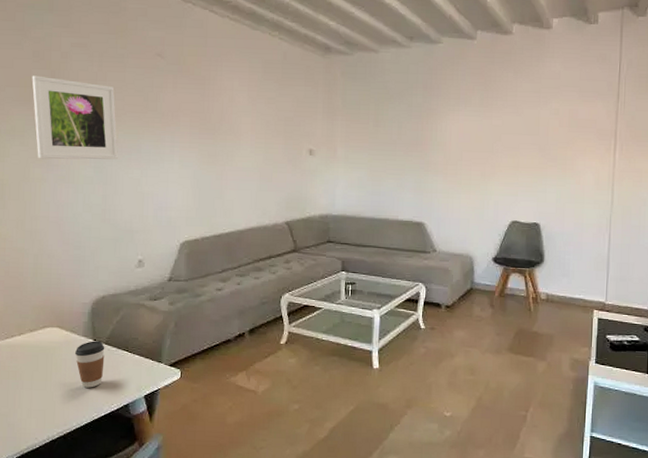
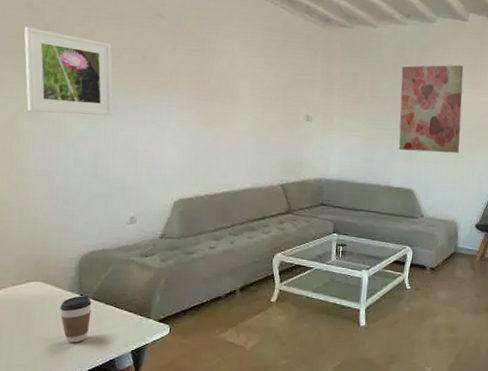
wall art: none [406,87,473,182] -> present [399,65,464,153]

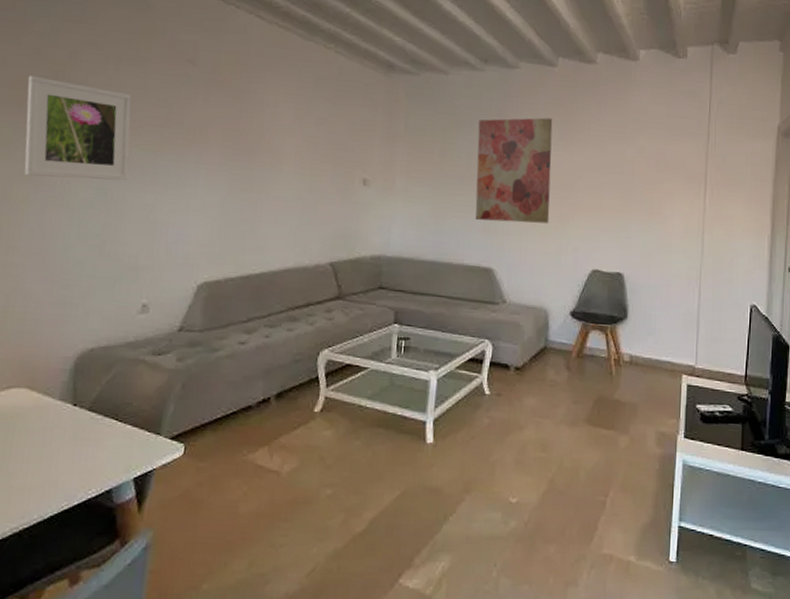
coffee cup: present [59,296,92,343] -> none [45,406,88,468]

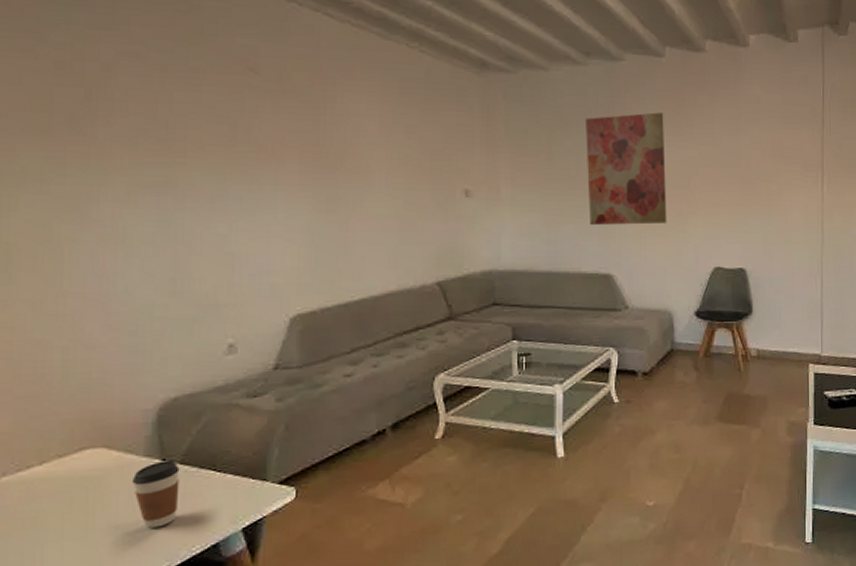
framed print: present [24,75,132,181] -> none [53,95,193,212]
coffee cup: none [45,406,88,468] -> present [131,460,180,528]

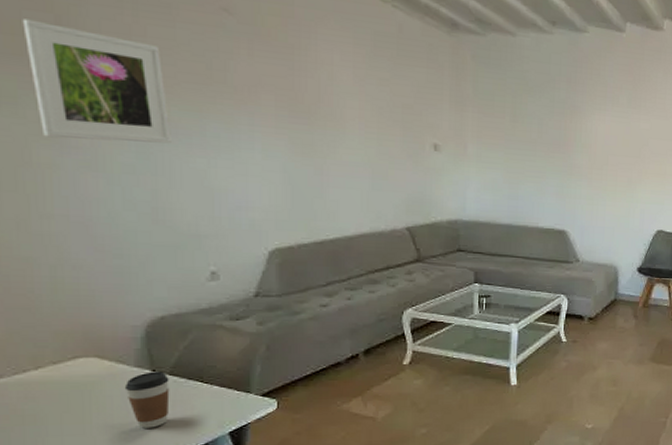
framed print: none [53,95,193,212] -> present [22,18,171,144]
wall art: present [585,112,667,225] -> none [547,84,621,188]

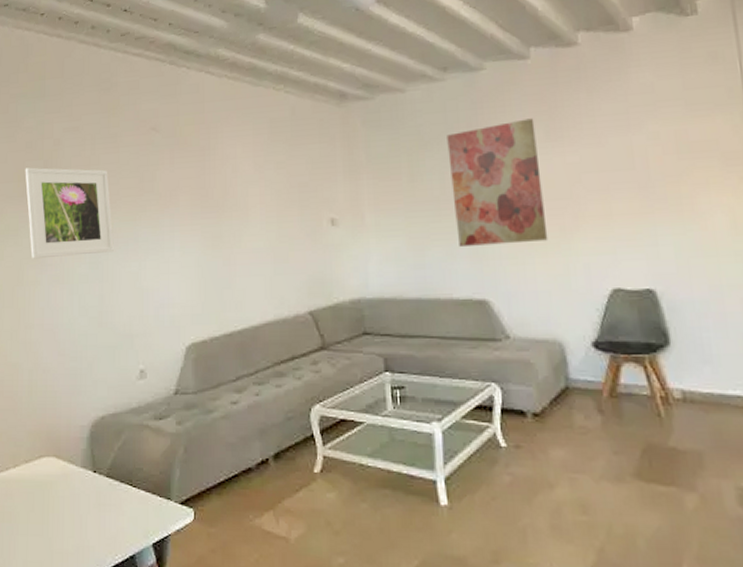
coffee cup: present [124,371,170,428] -> none [73,473,106,533]
wall art: none [547,84,621,188] -> present [447,118,549,246]

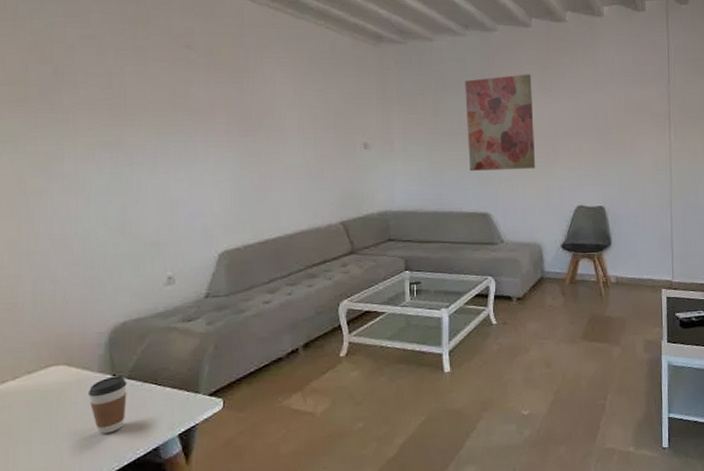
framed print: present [25,167,114,259] -> none [28,71,140,168]
coffee cup: none [73,473,106,533] -> present [87,376,127,434]

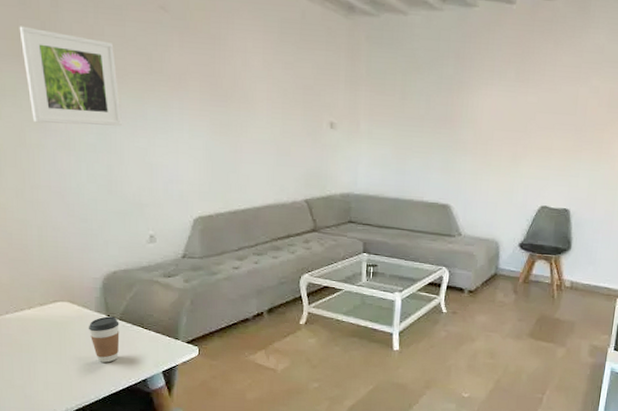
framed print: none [28,71,140,168] -> present [19,26,122,126]
wall art: present [465,74,536,171] -> none [433,58,509,163]

